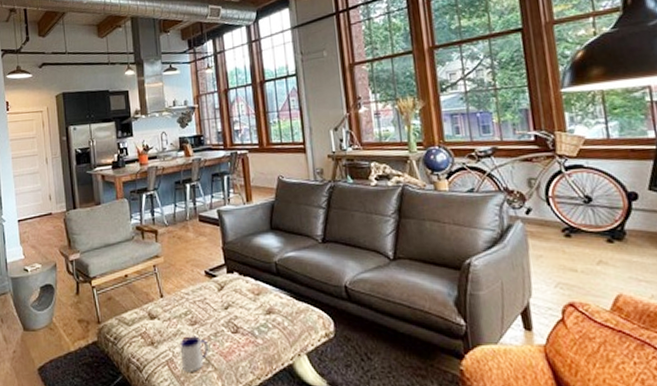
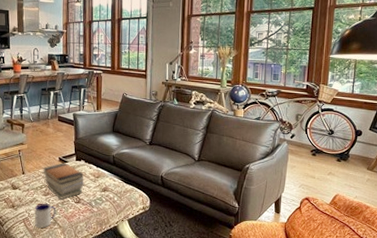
book stack: none [185,277,241,329] -> present [42,163,84,200]

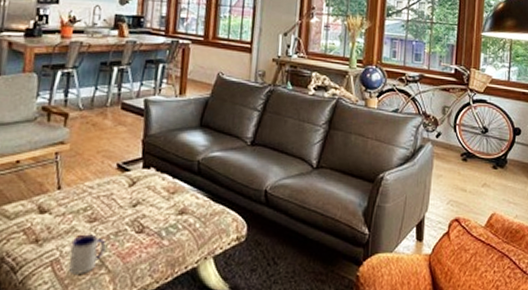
book stack: present [42,163,84,200] -> none [89,171,153,228]

